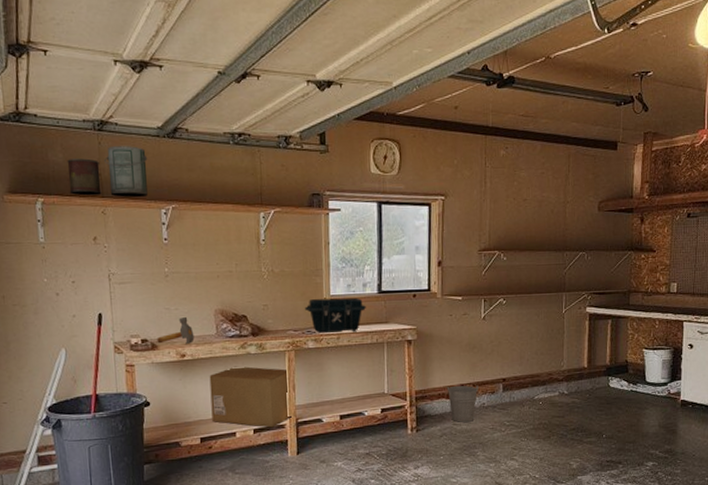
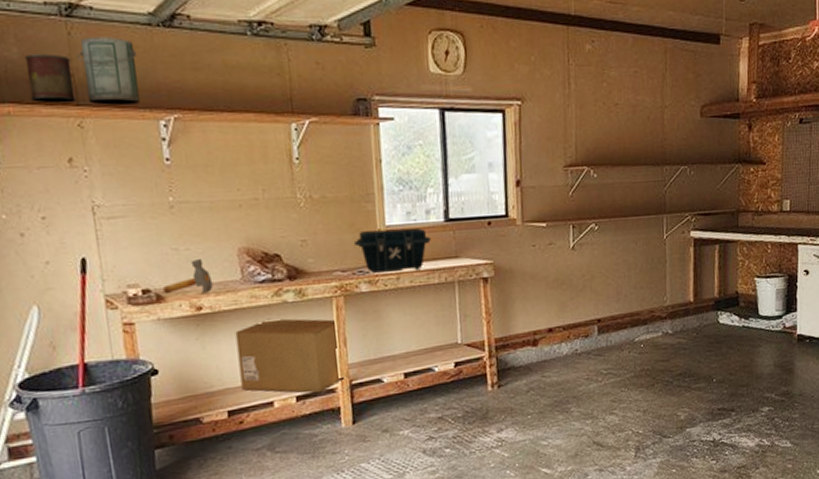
bucket: present [446,385,479,423] -> none [532,328,571,375]

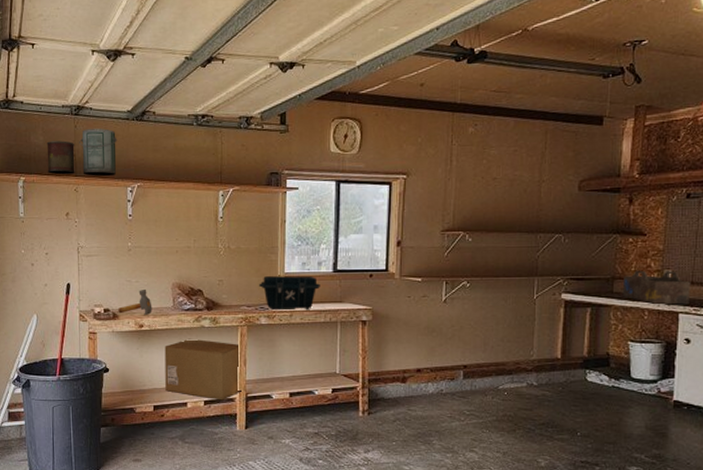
tool box: none [746,200,808,237] -> present [622,270,692,305]

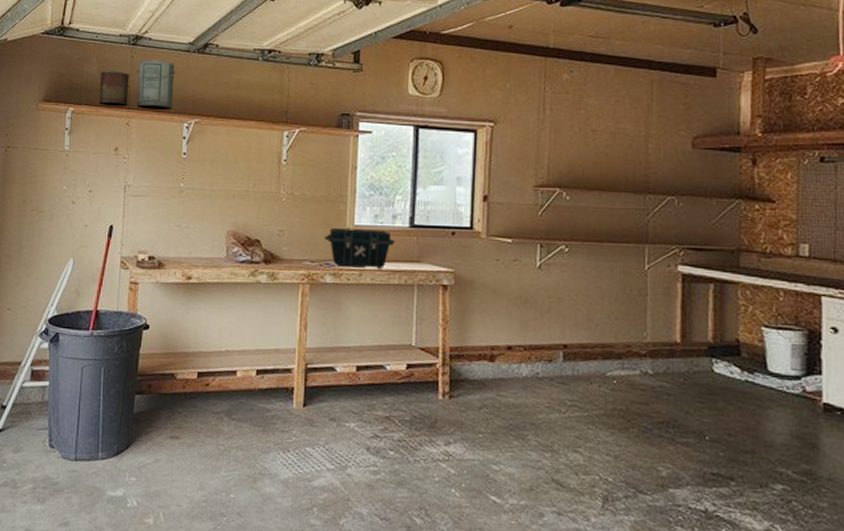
hammer: present [118,288,153,316] -> none [164,235,203,267]
box: present [164,338,242,401] -> none [212,295,300,371]
tool box: present [622,270,692,305] -> none [750,242,834,286]

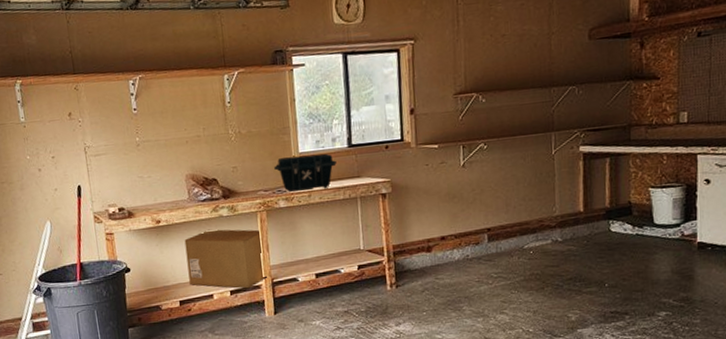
paint can: present [98,71,130,107] -> none [40,38,73,75]
paint can: present [135,60,176,110] -> none [74,21,116,73]
box: none [212,295,300,371] -> present [184,229,267,289]

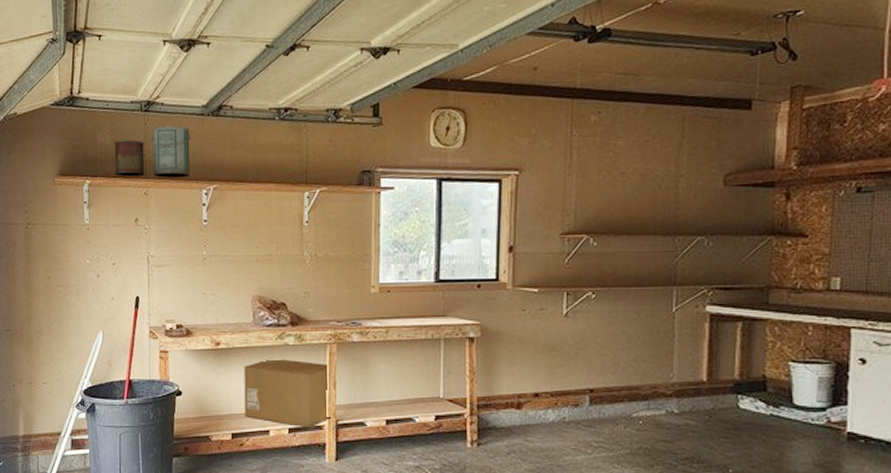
paint can: none [40,38,73,75] -> present [114,139,145,177]
paint can: none [74,21,116,73] -> present [149,125,191,178]
toolbox: present [274,153,337,192] -> none [350,286,420,325]

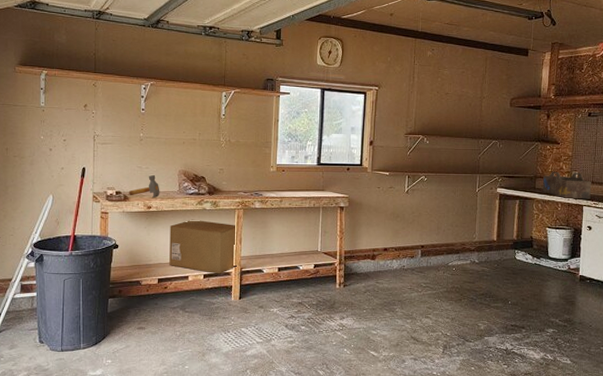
paint can: present [114,139,145,177] -> none [68,40,95,71]
paint can: present [149,125,191,178] -> none [99,32,134,74]
hammer: none [192,302,230,333] -> present [129,174,160,199]
tool box: none [780,277,866,319] -> present [542,171,592,200]

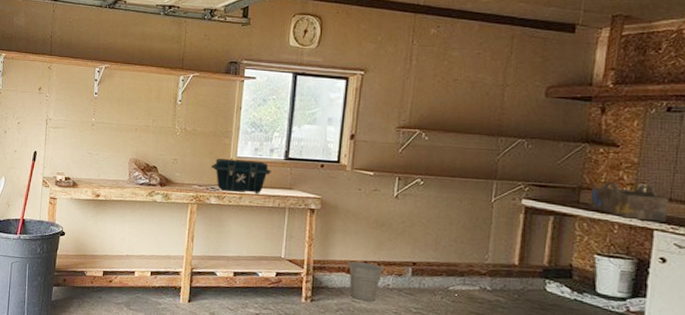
hammer: present [129,174,160,199] -> none [78,161,110,187]
box: present [169,219,237,274] -> none [115,211,187,273]
toolbox: none [255,167,306,196] -> present [211,159,271,193]
bucket: none [372,248,400,282] -> present [348,261,384,302]

